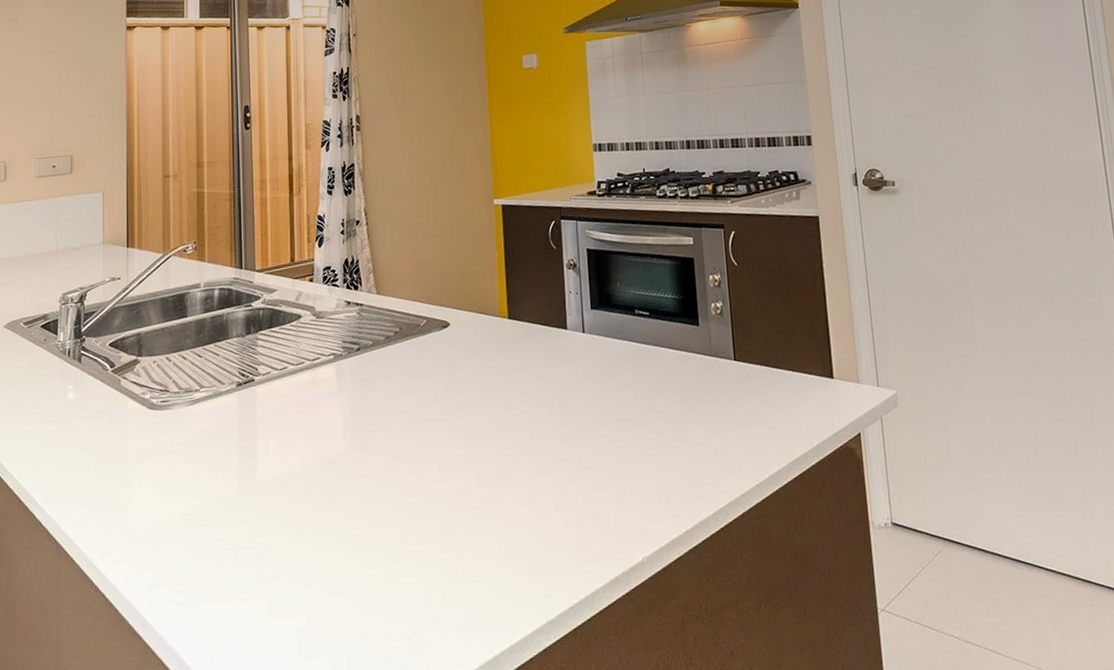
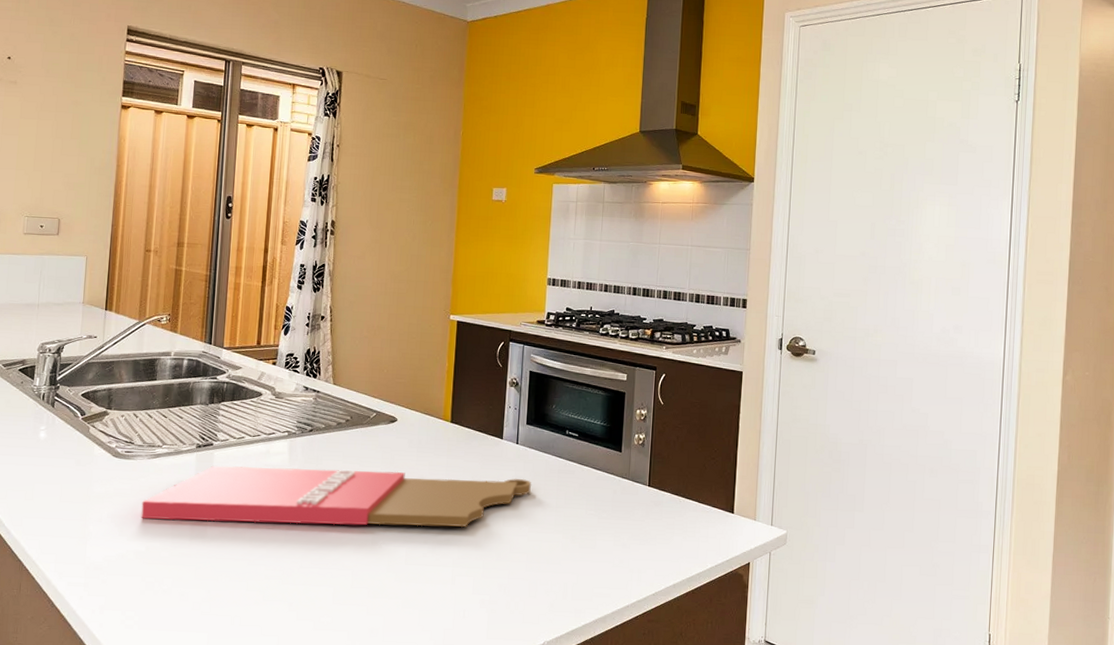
cutting board: none [183,372,606,476] -> present [141,465,532,528]

